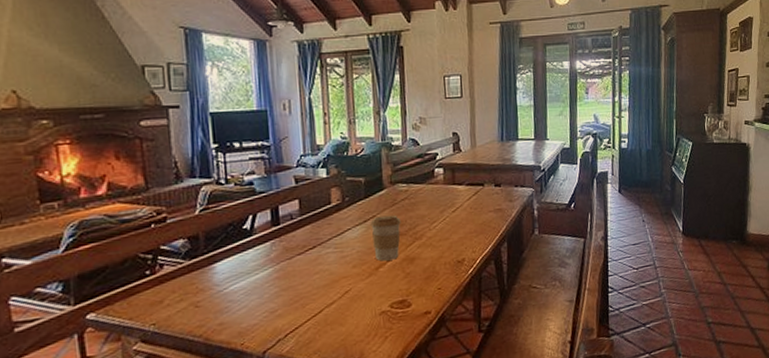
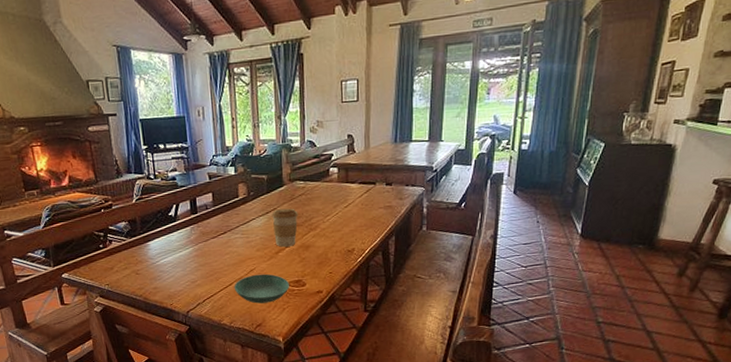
saucer: none [324,295,392,334] -> present [234,274,289,304]

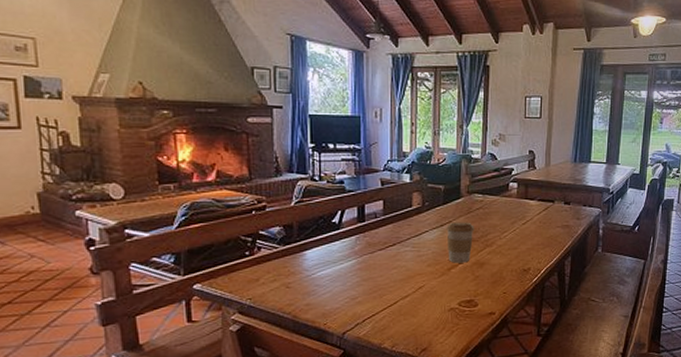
saucer: present [234,274,289,304] -> none [399,292,460,325]

